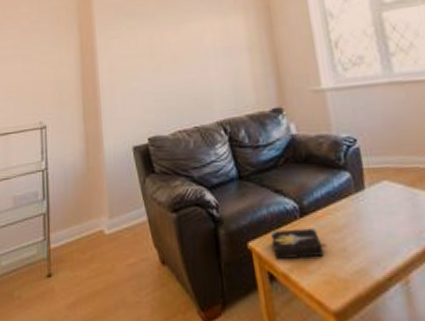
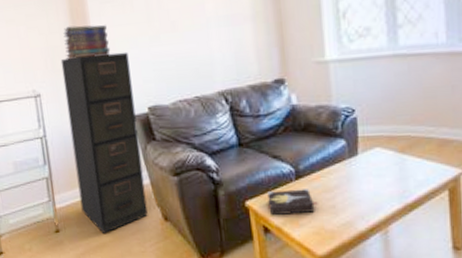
filing cabinet: none [68,83,144,279] -> present [60,52,148,233]
book stack: none [72,58,115,91] -> present [63,25,111,59]

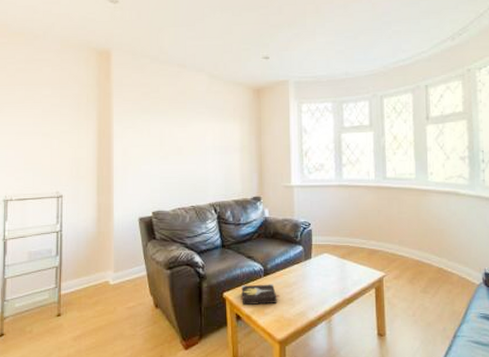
filing cabinet: present [60,52,148,233] -> none [84,167,142,318]
book stack: present [63,25,111,59] -> none [89,143,127,169]

